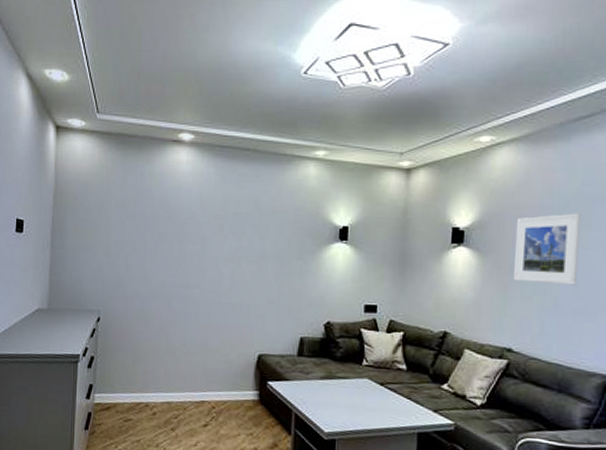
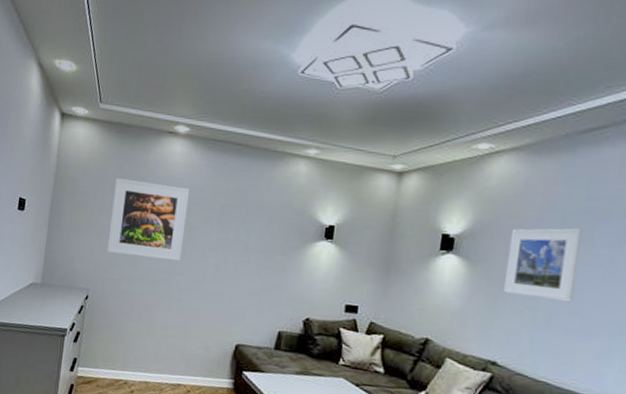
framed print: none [116,191,199,274] -> present [107,178,189,261]

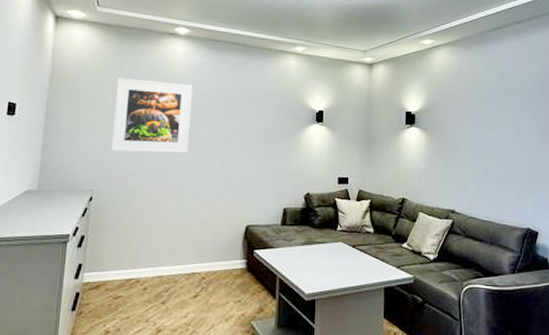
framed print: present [502,228,582,303] -> none [452,101,499,157]

